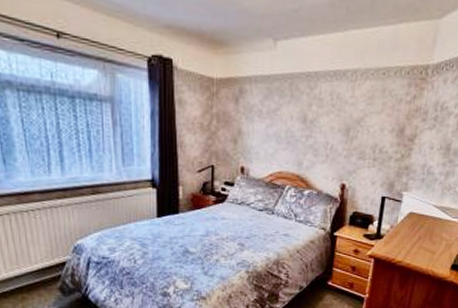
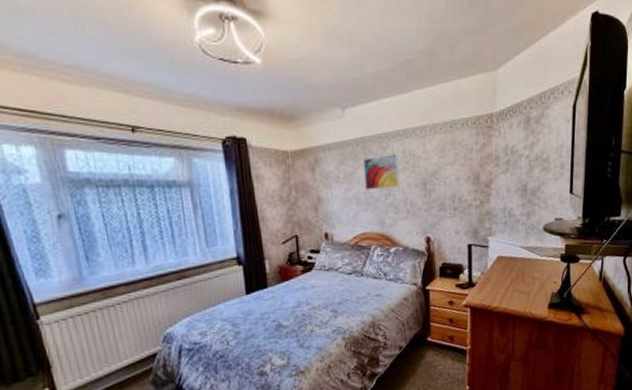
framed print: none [287,94,326,130] -> present [364,153,400,190]

